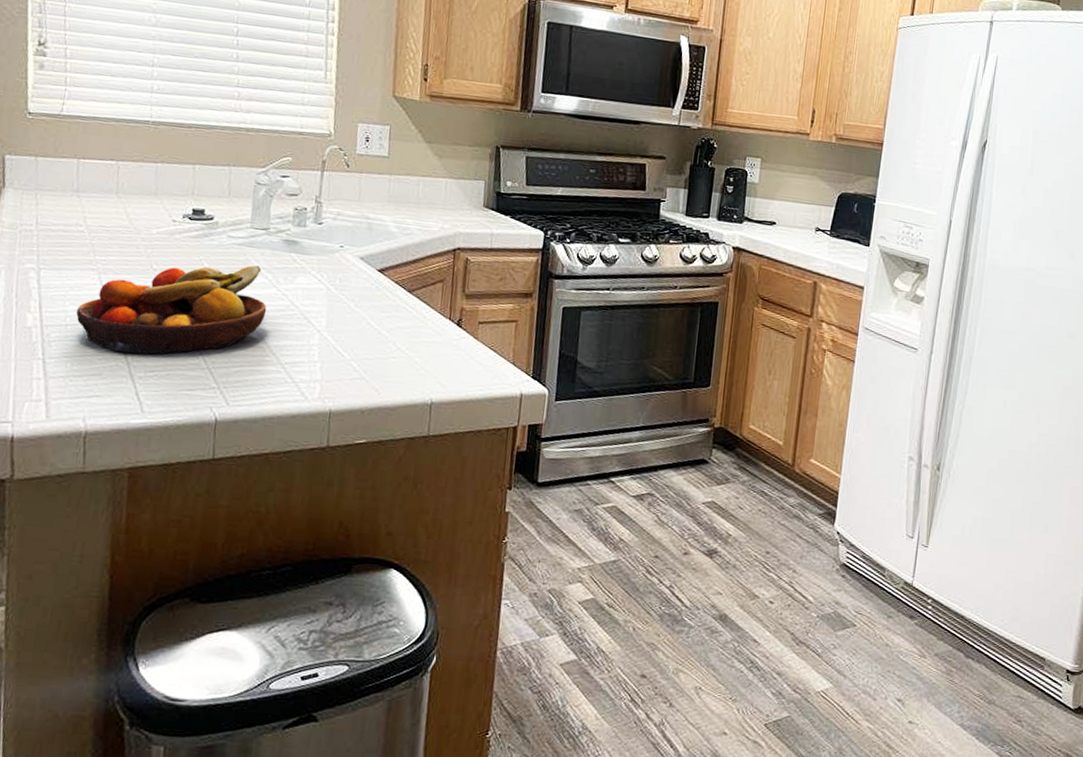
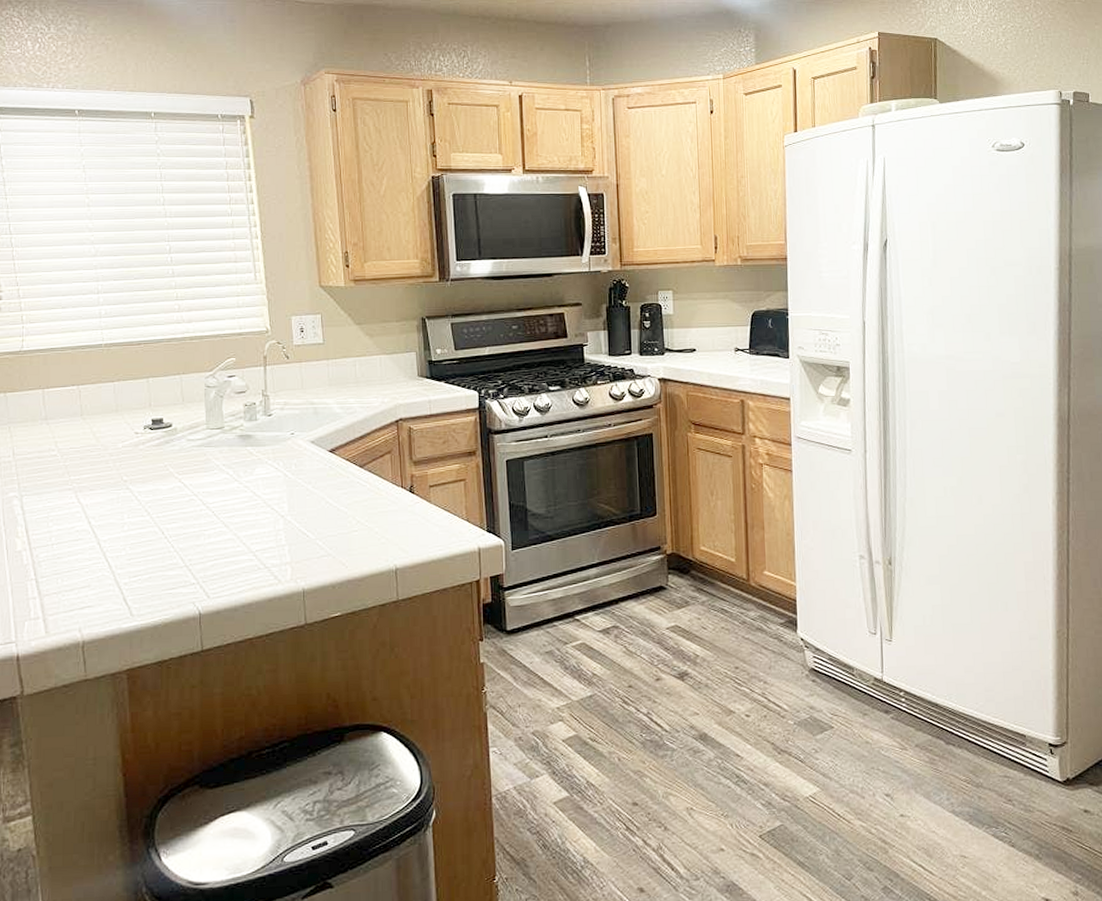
fruit bowl: present [76,265,267,355] -> none [60,463,232,563]

